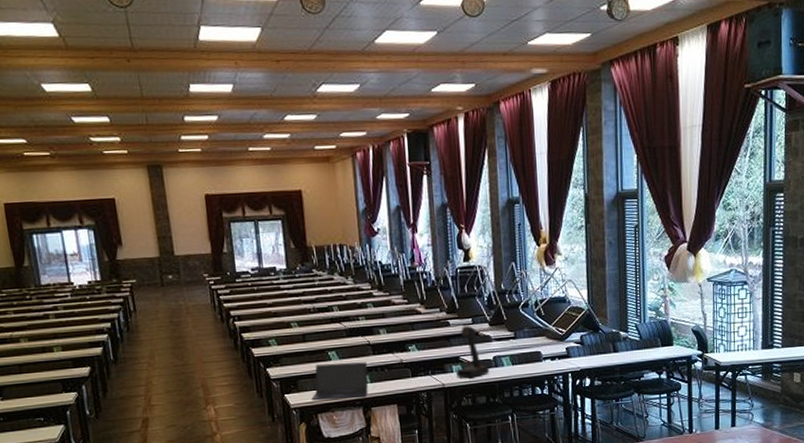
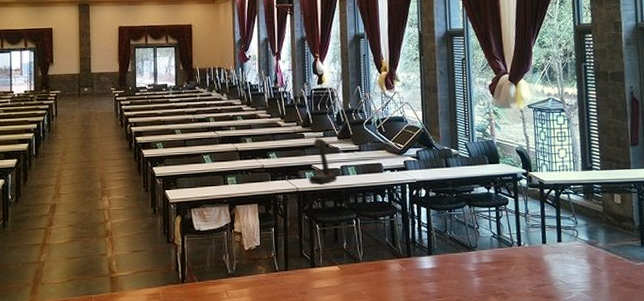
laptop: present [312,362,368,401] -> none [187,165,235,197]

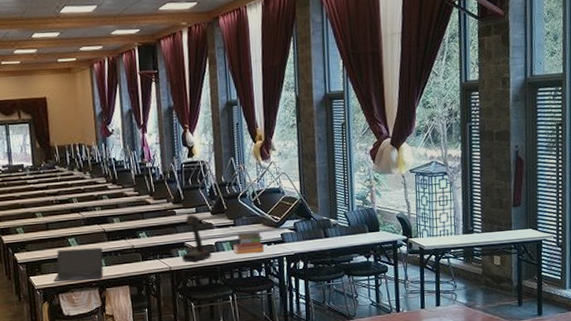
laptop: none [187,165,235,197] -> present [54,247,104,283]
books: none [358,157,388,180] -> present [233,231,265,255]

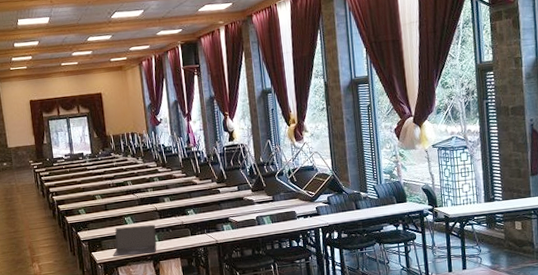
microphone: present [181,215,212,262] -> none [226,193,254,235]
books: present [233,231,265,255] -> none [273,205,302,228]

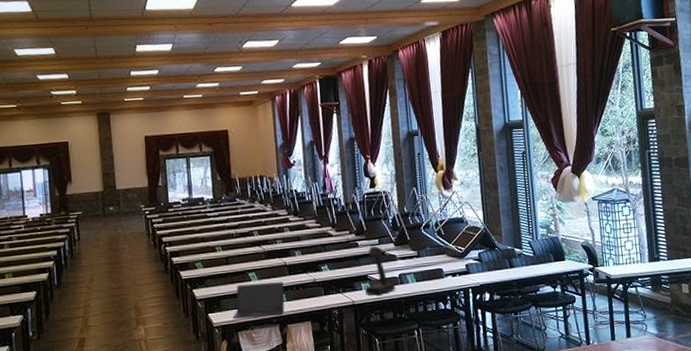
microphone: none [226,193,254,235] -> present [364,246,396,296]

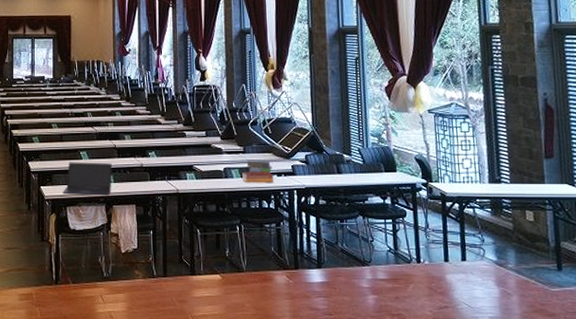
microphone: present [364,246,396,296] -> none [189,138,220,187]
books: none [417,262,450,287] -> present [242,161,274,183]

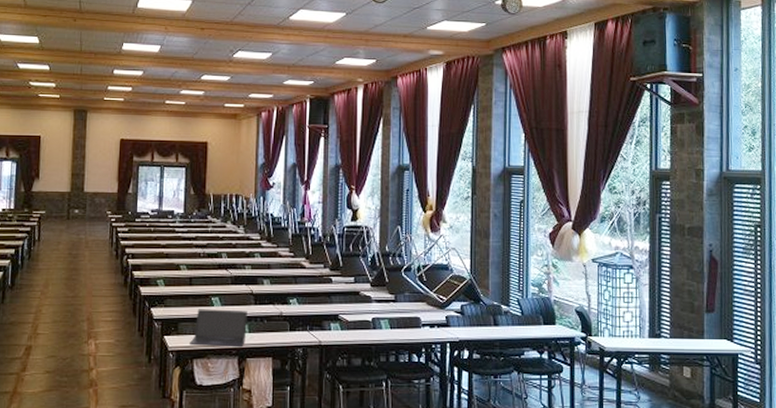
books: present [242,161,274,183] -> none [392,310,426,335]

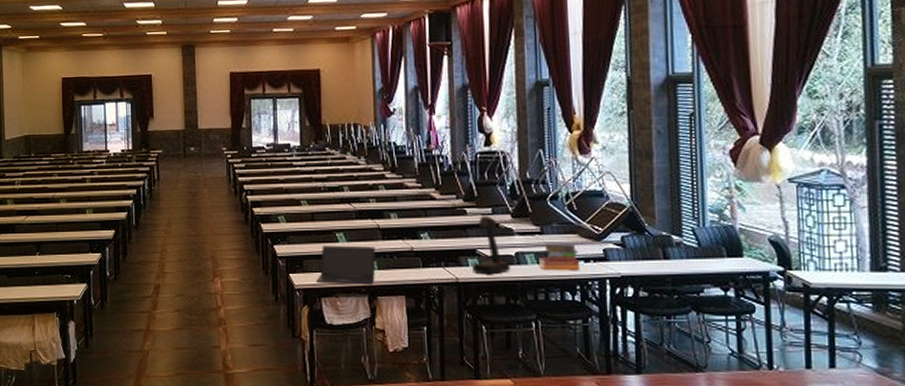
microphone: none [333,285,368,338] -> present [471,216,511,275]
books: none [392,310,426,335] -> present [539,243,581,271]

